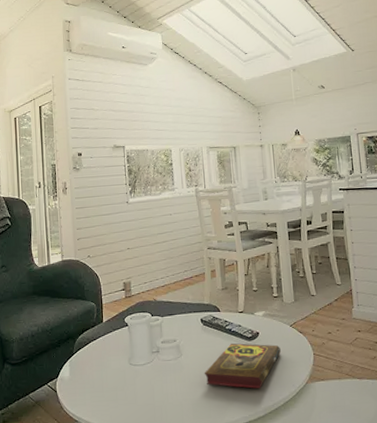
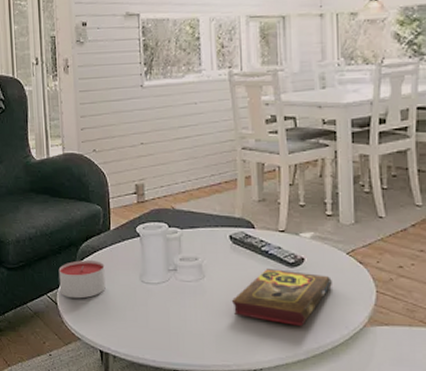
candle: none [58,350,99,385] -> present [58,260,106,299]

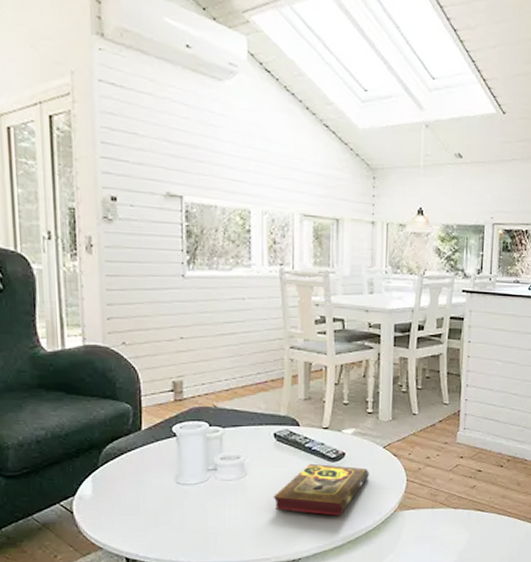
candle: present [58,260,106,299] -> none [75,463,134,506]

